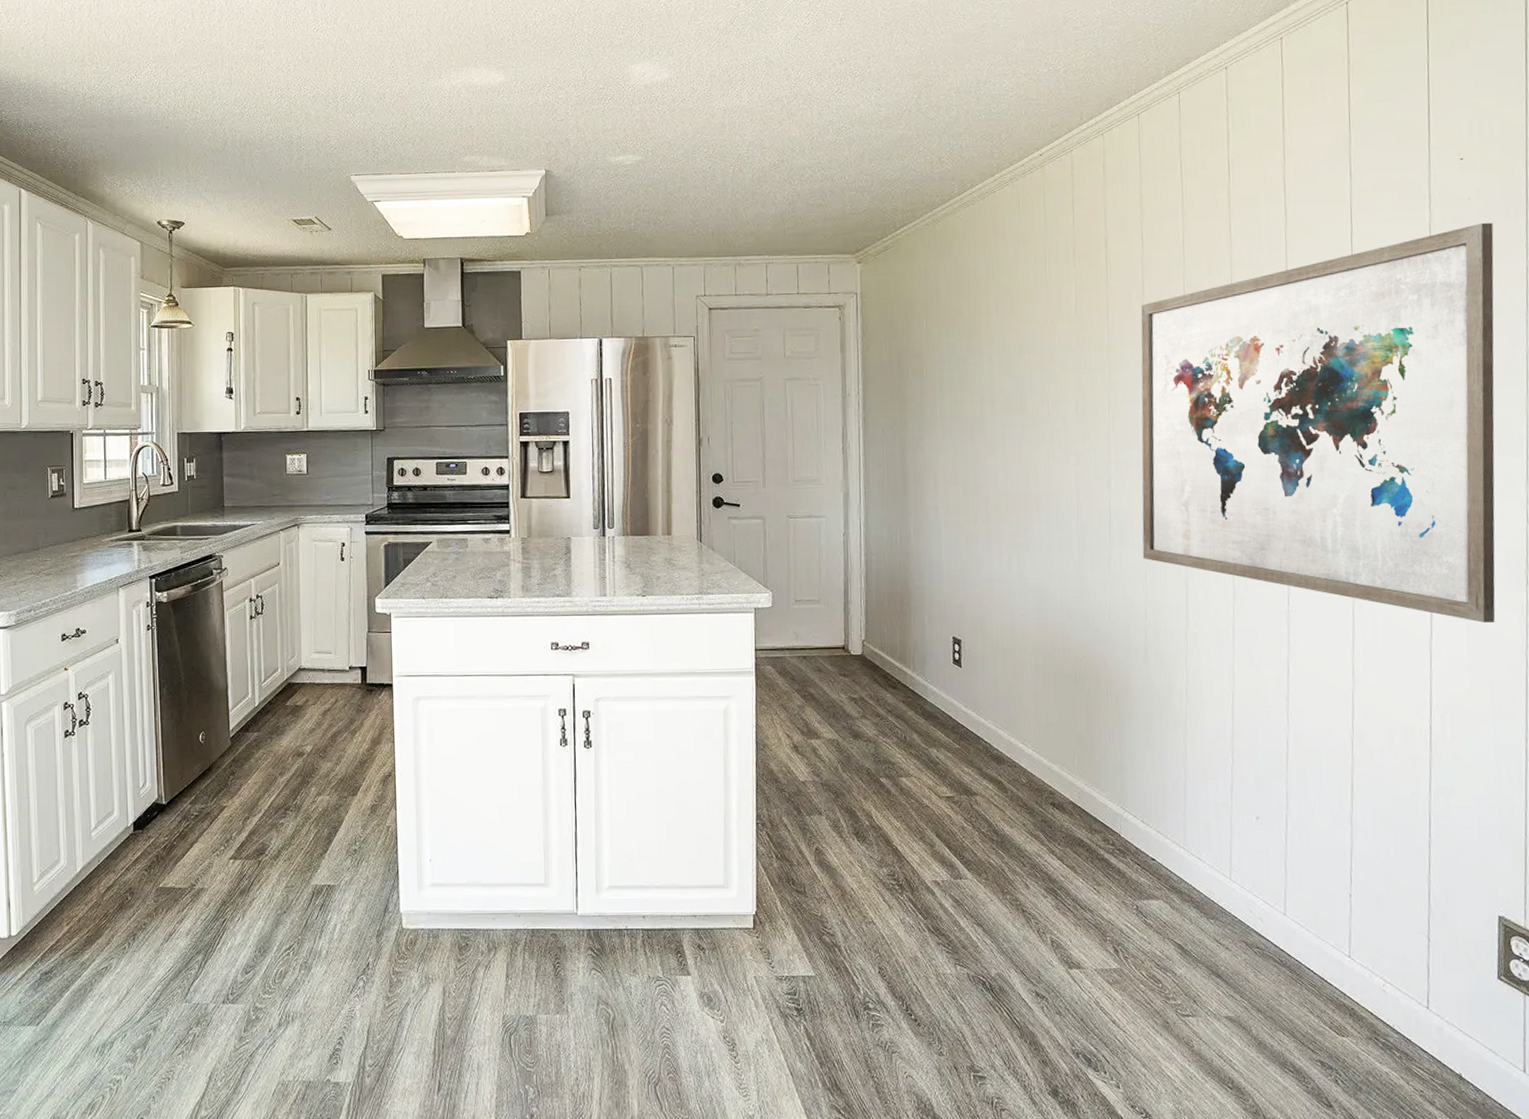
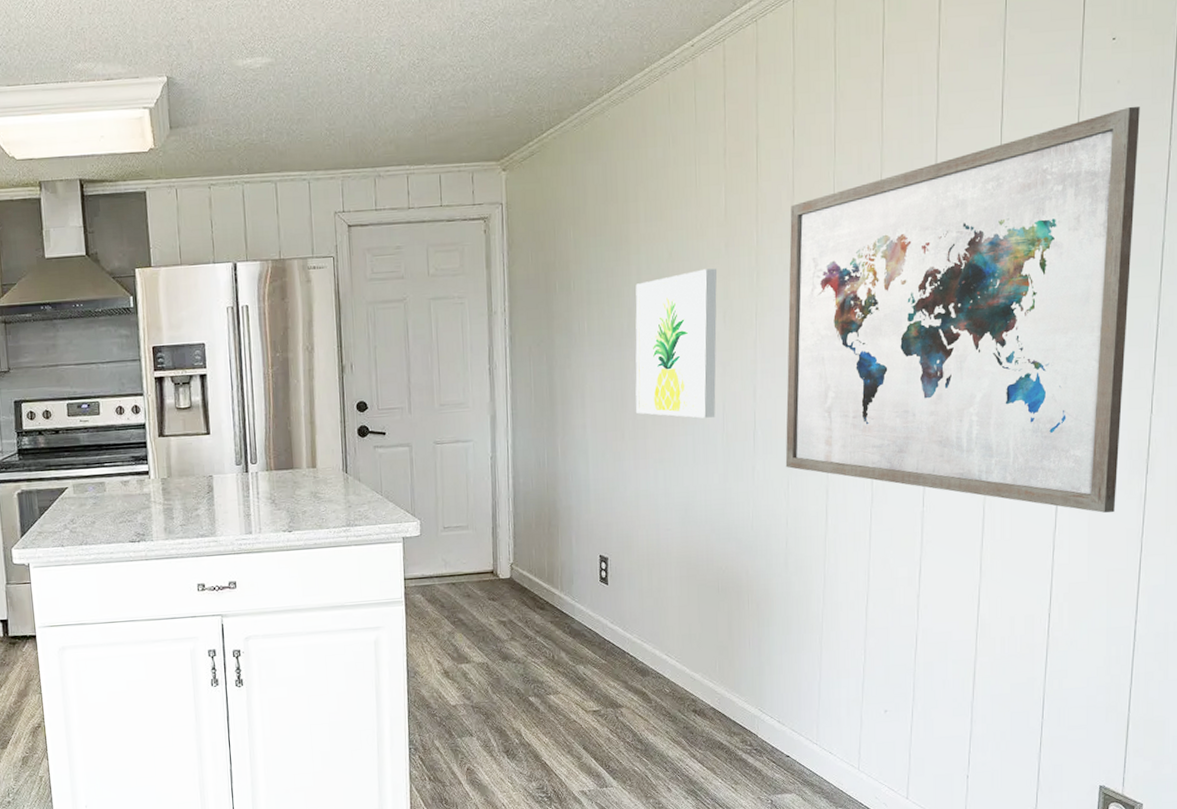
wall art: none [987,361,1070,506] -> present [635,268,717,418]

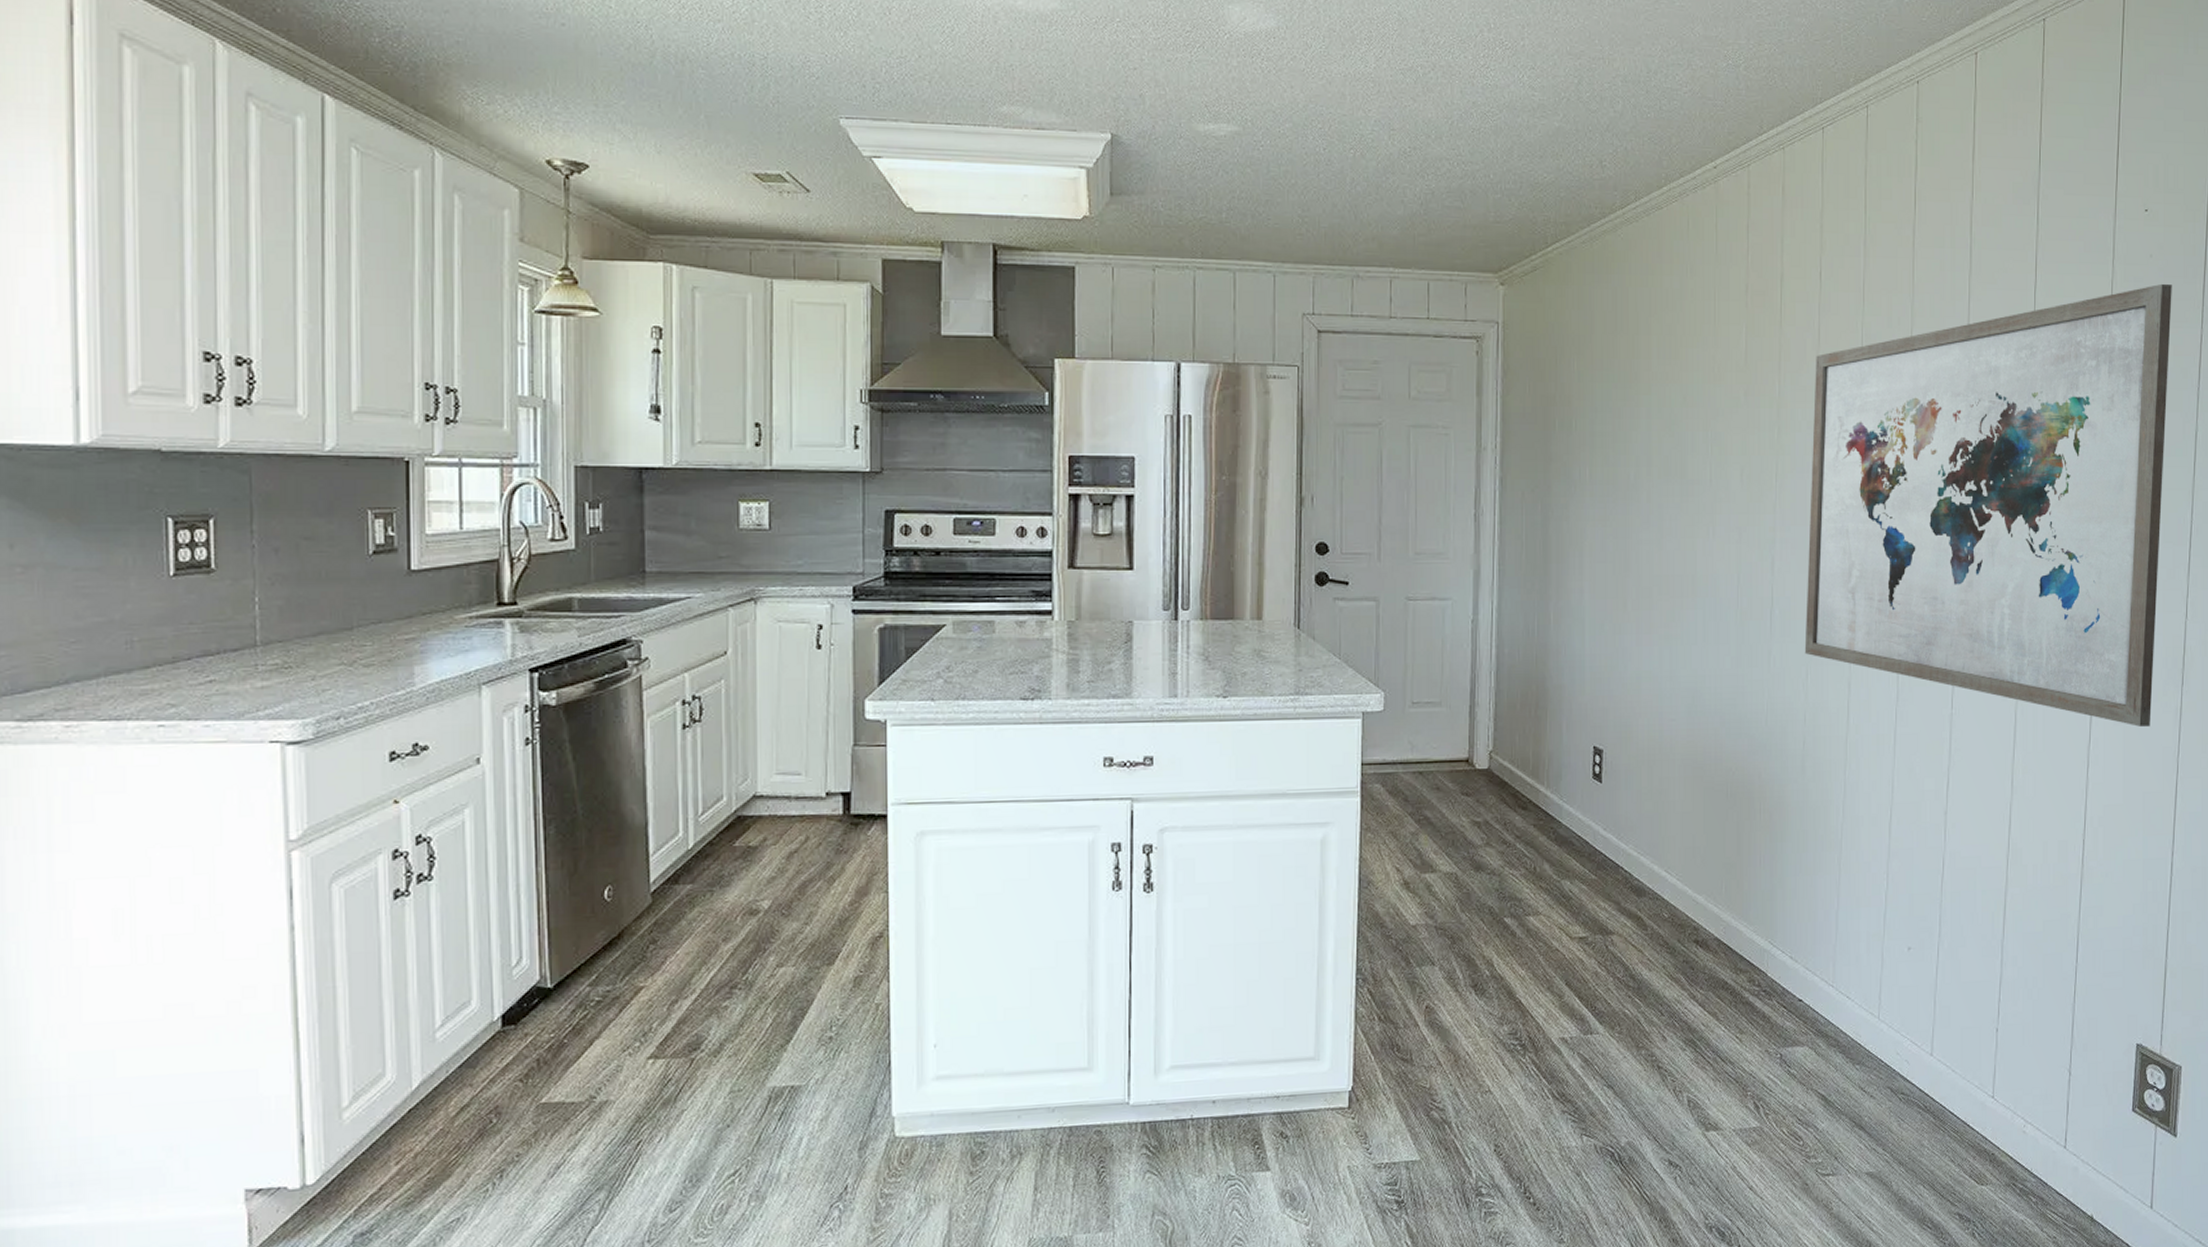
wall art: present [635,268,717,418] -> none [1640,418,1735,590]

